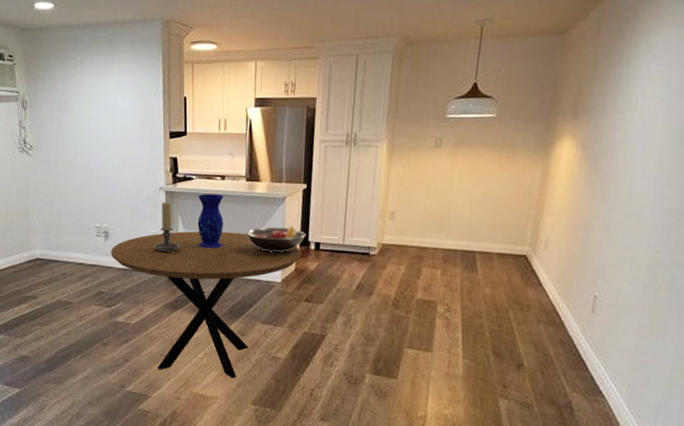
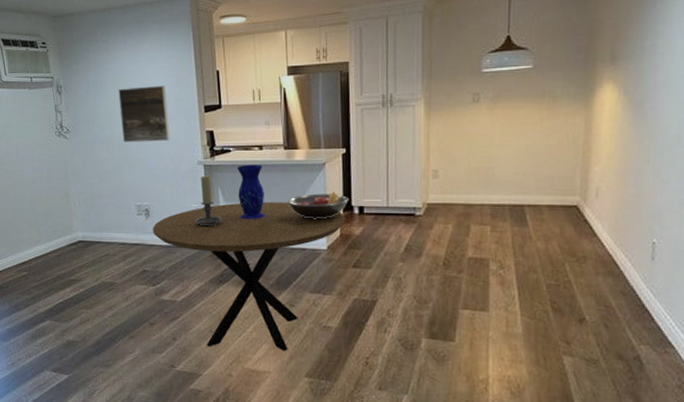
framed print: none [83,107,134,165] -> present [118,85,170,143]

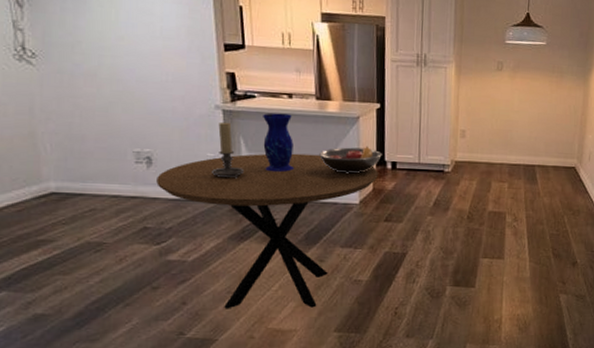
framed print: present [118,85,170,143] -> none [109,10,180,80]

